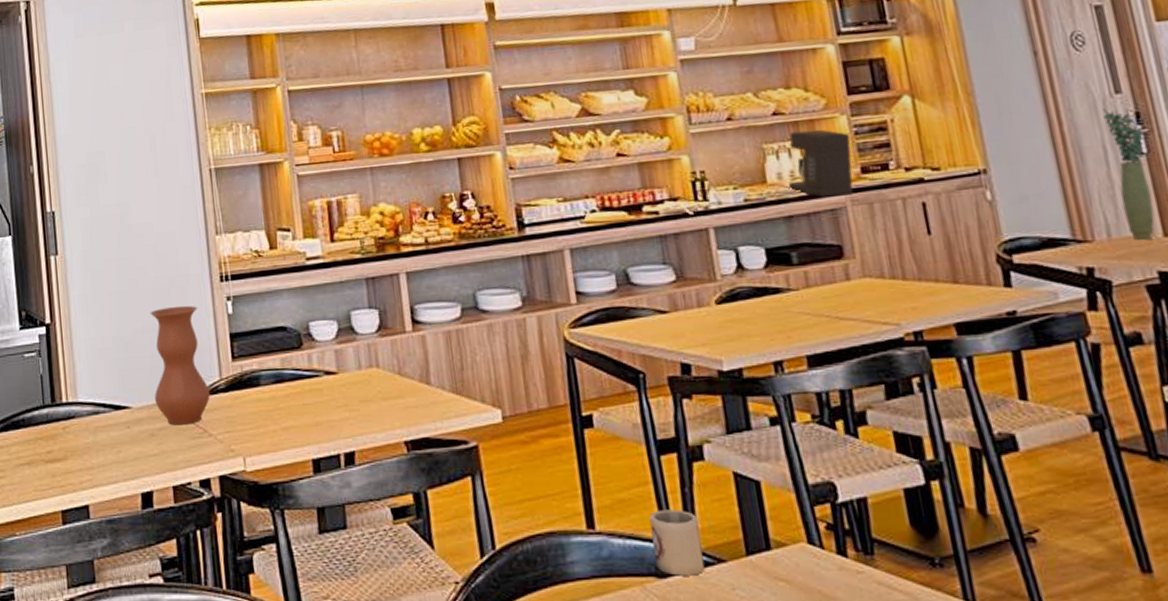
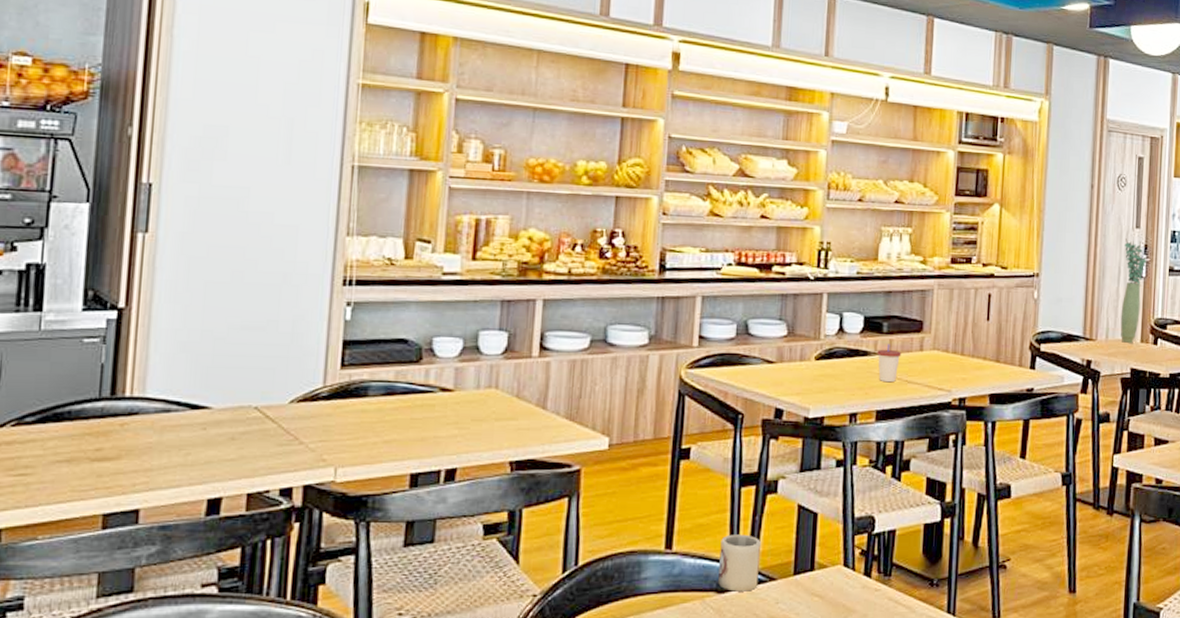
vase: present [150,305,210,425] -> none [242,305,310,431]
coffee maker: present [788,129,854,198] -> none [893,219,949,280]
cup: none [790,276,824,322] -> present [877,344,902,383]

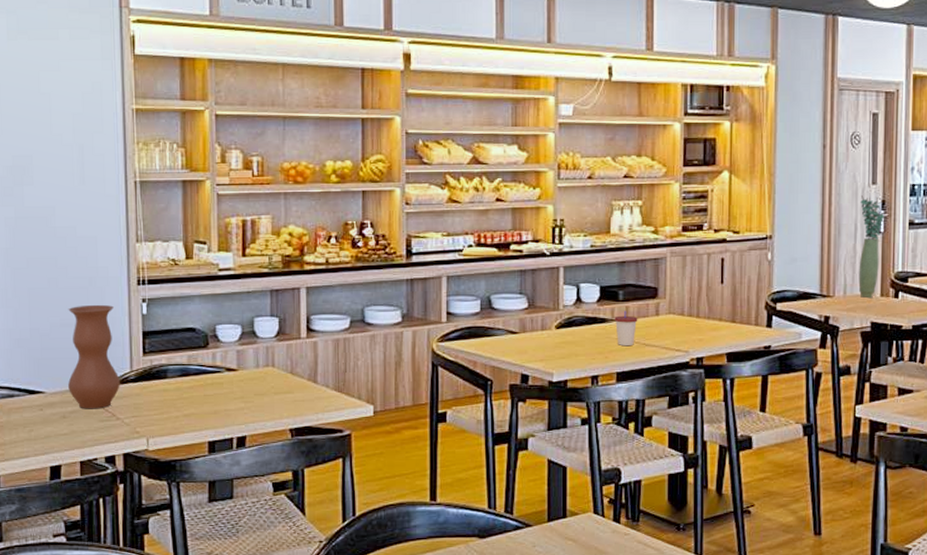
vase: none [242,305,310,431] -> present [68,304,120,409]
cup: present [718,534,762,592] -> none [479,487,517,537]

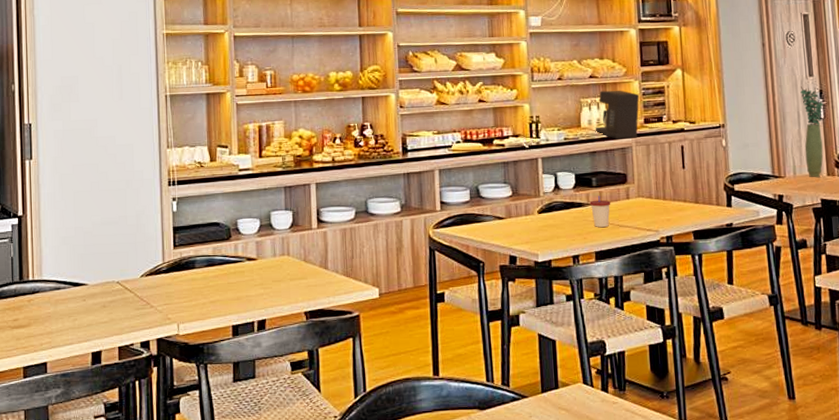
vase: present [68,304,120,409] -> none [108,204,154,299]
coffee maker: none [626,192,679,248] -> present [595,90,640,139]

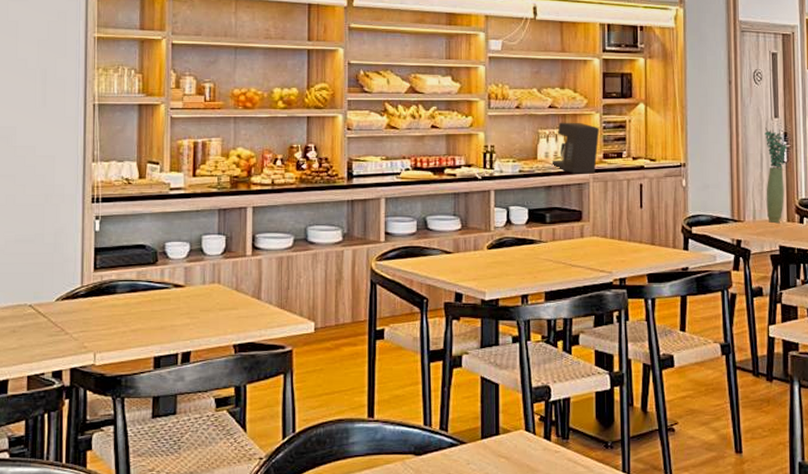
cup: present [589,195,611,228] -> none [542,232,564,267]

